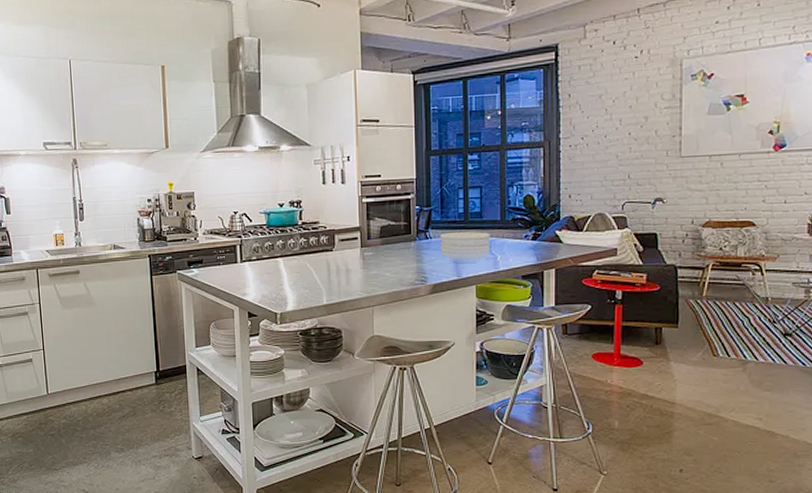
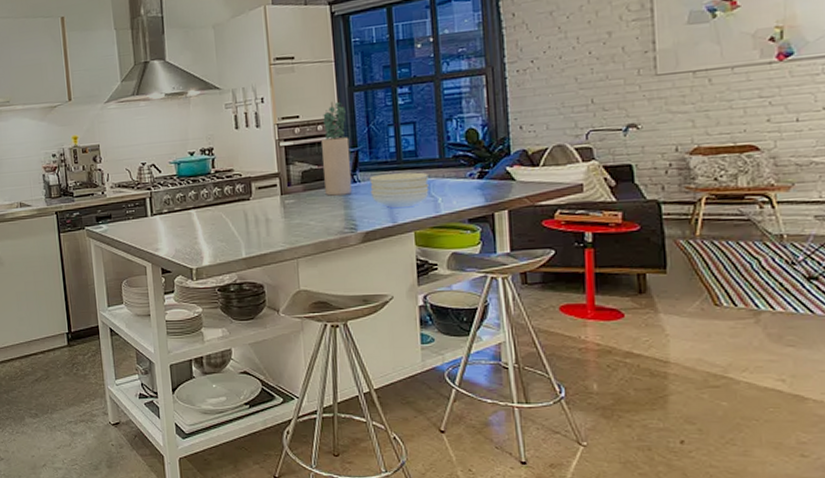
vase: none [400,161,425,251] -> present [322,98,352,197]

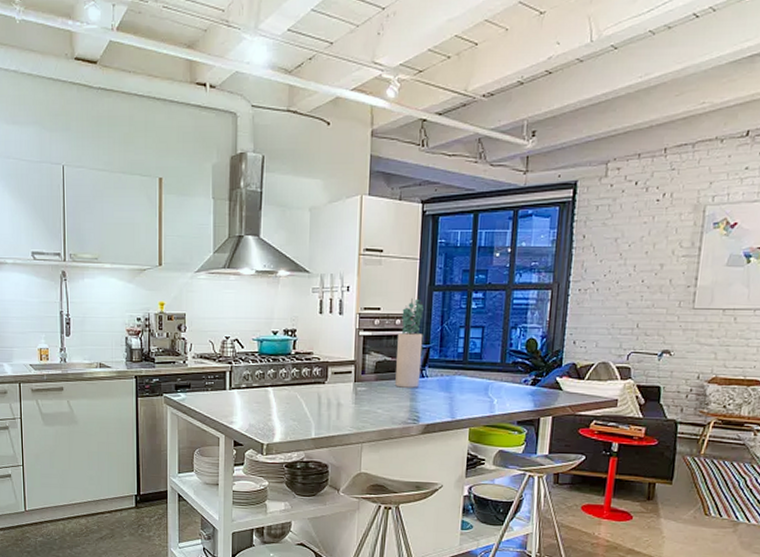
bowl: present [369,172,429,209] -> none [435,372,489,406]

